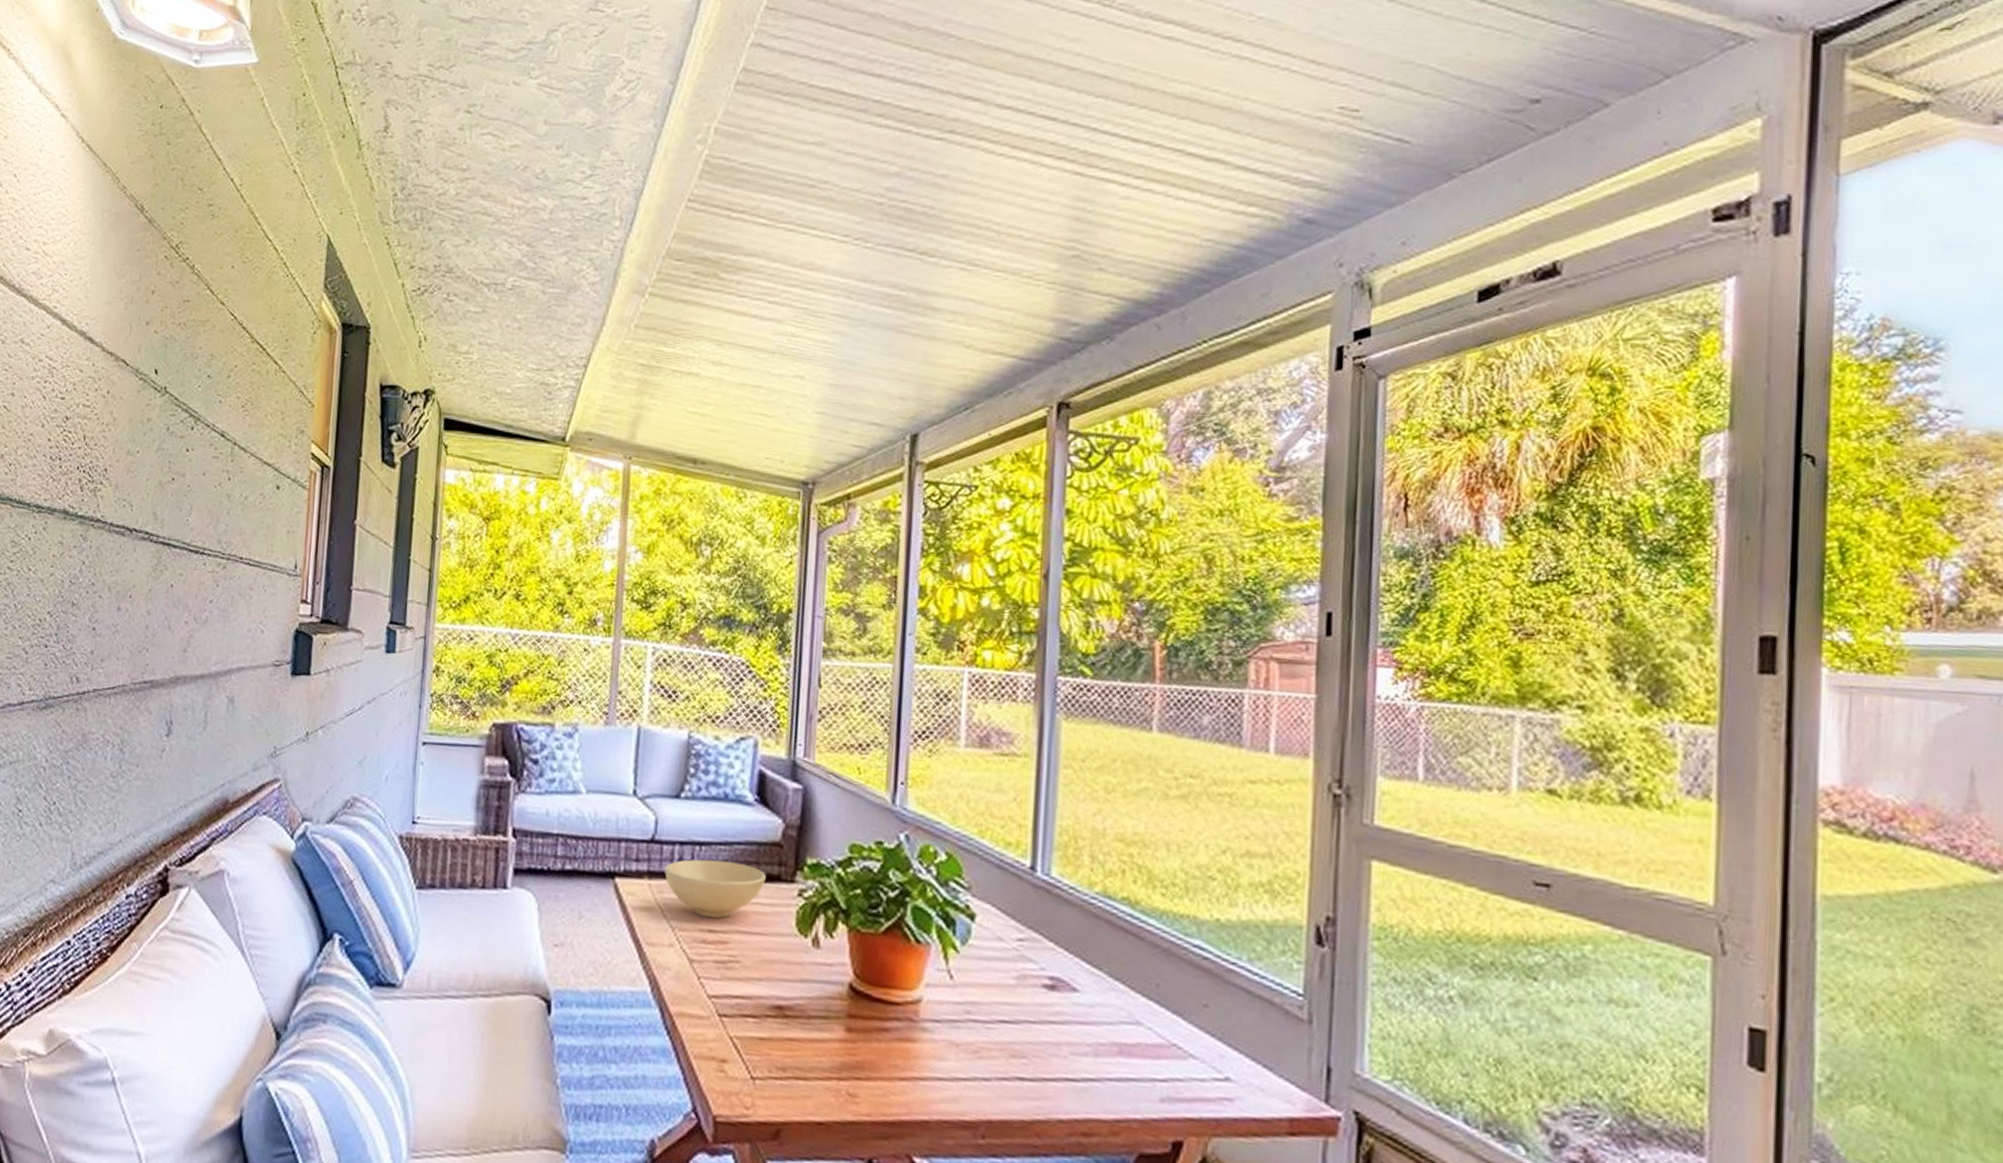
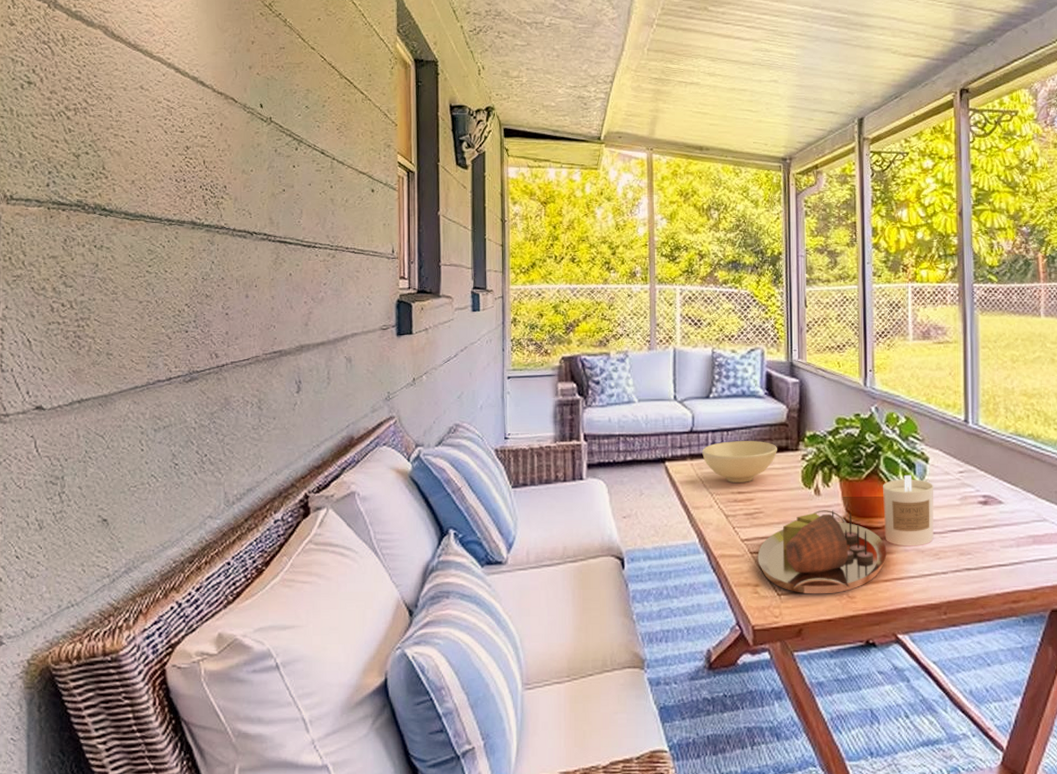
serving tray: none [727,968,907,1087] -> present [757,510,887,594]
candle: none [905,934,981,1037] -> present [882,474,934,547]

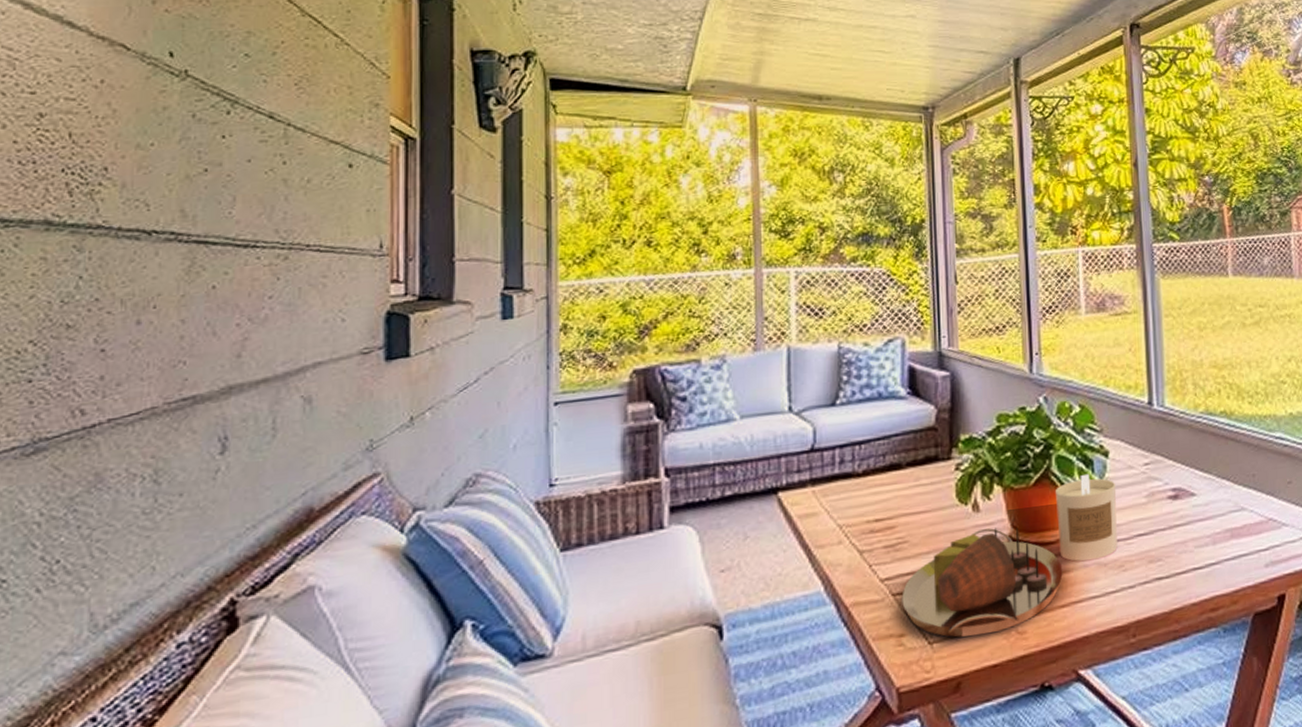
decorative bowl: present [702,441,777,484] -> none [827,452,924,509]

